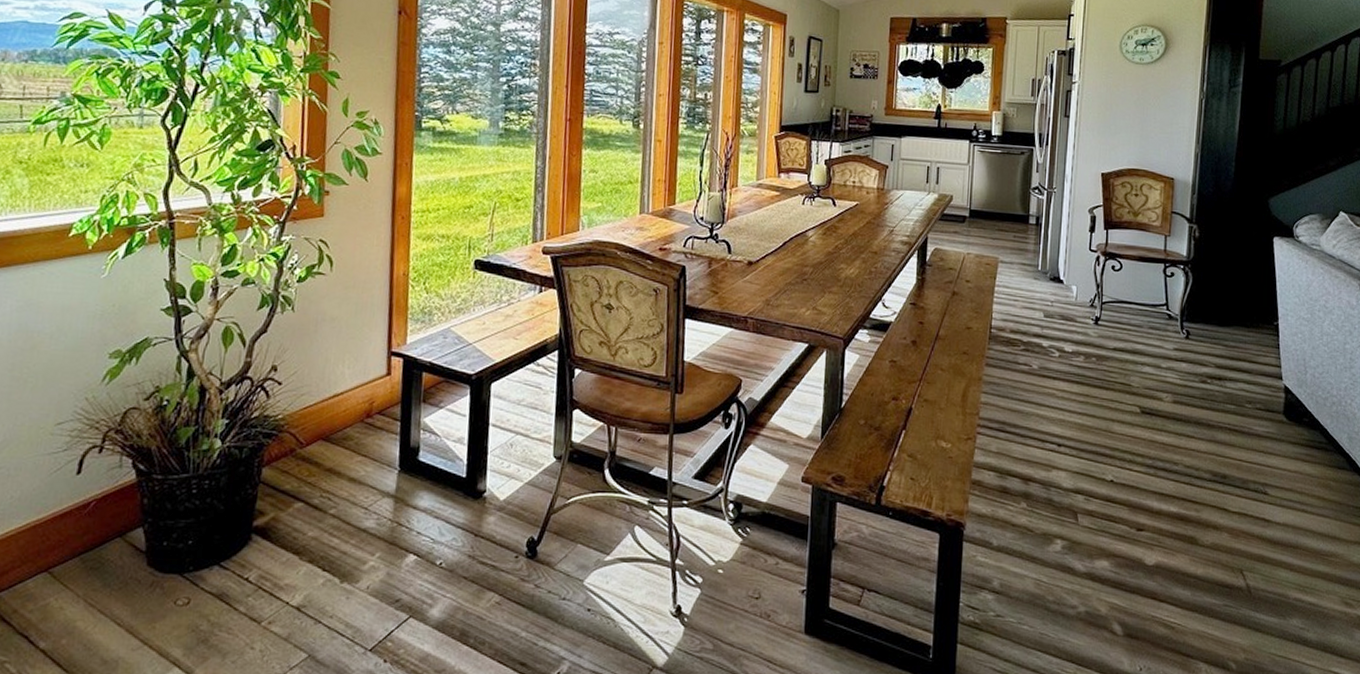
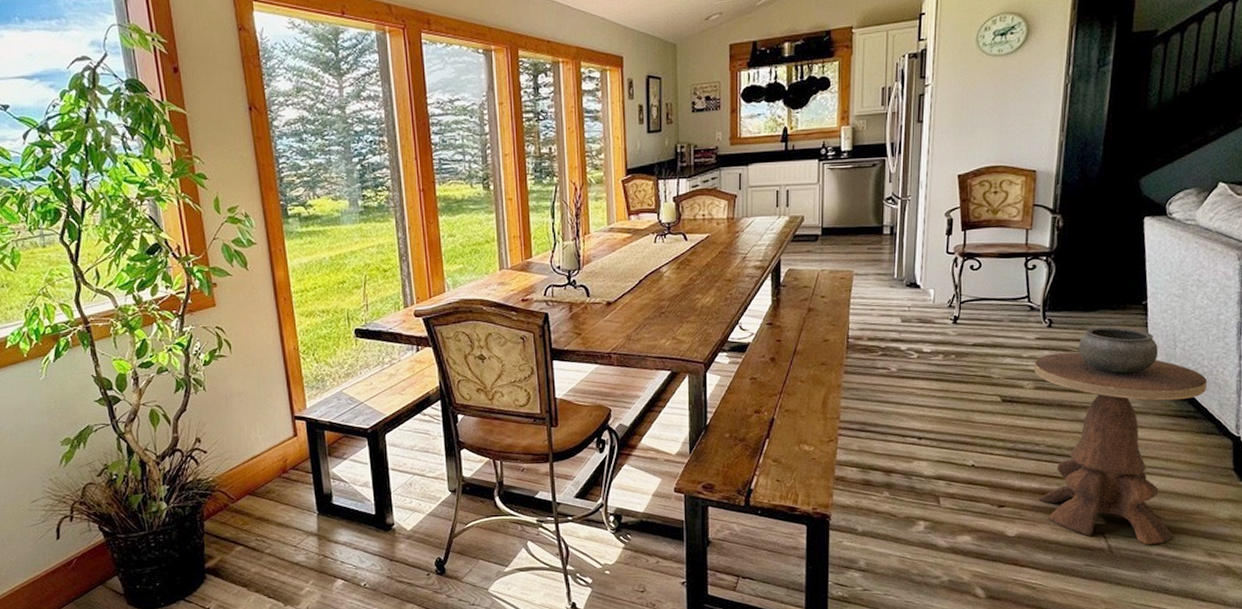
side table: none [1173,343,1337,588] -> present [1034,326,1208,545]

